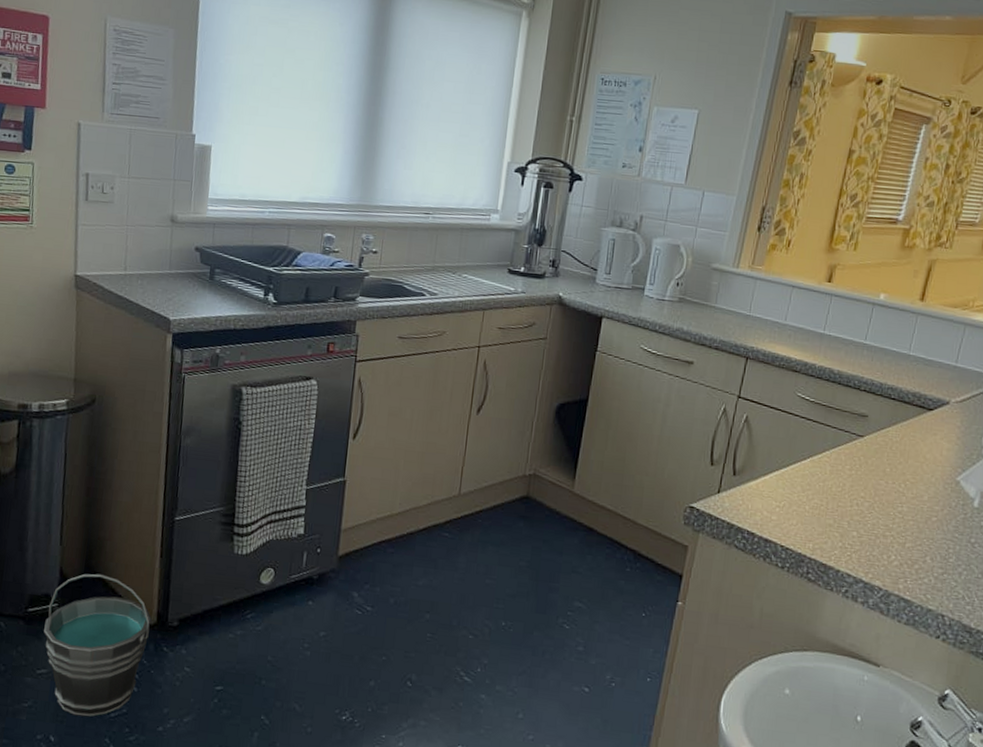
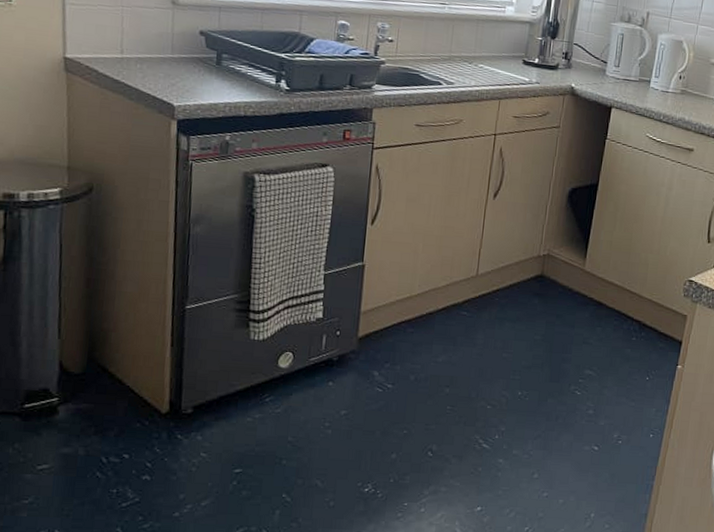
bucket: present [44,573,152,717] -> none [43,365,164,509]

